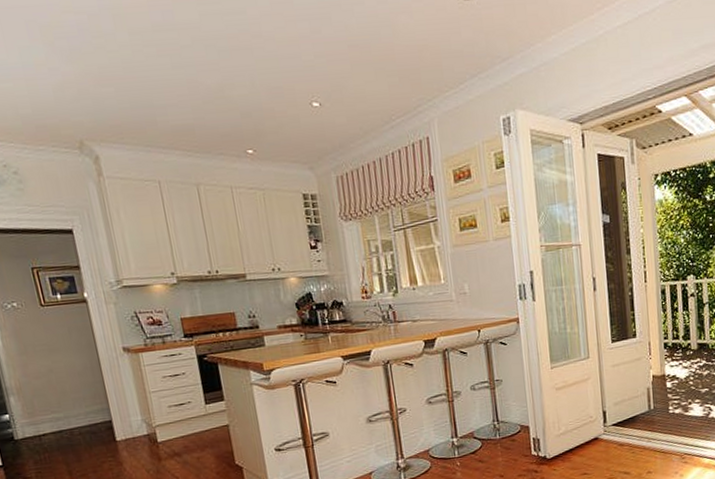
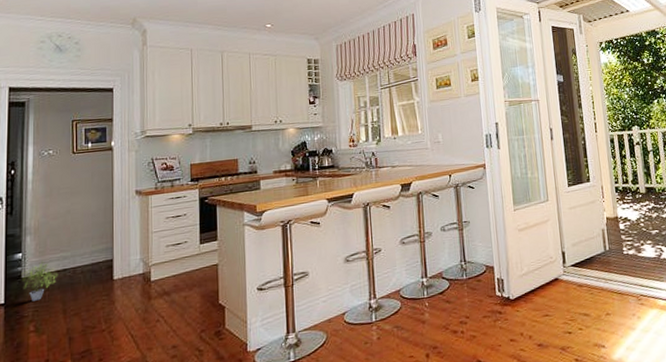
potted plant: none [13,422,55,463] -> present [21,261,59,301]

